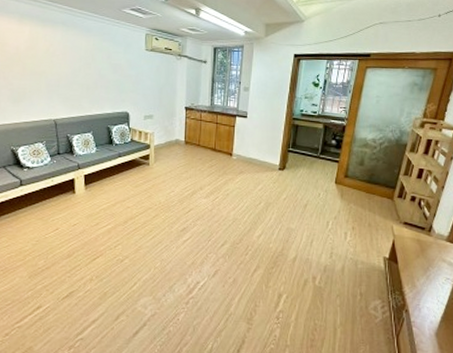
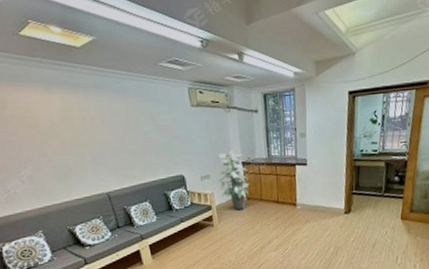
indoor plant: none [160,95,190,153] -> present [217,151,250,211]

